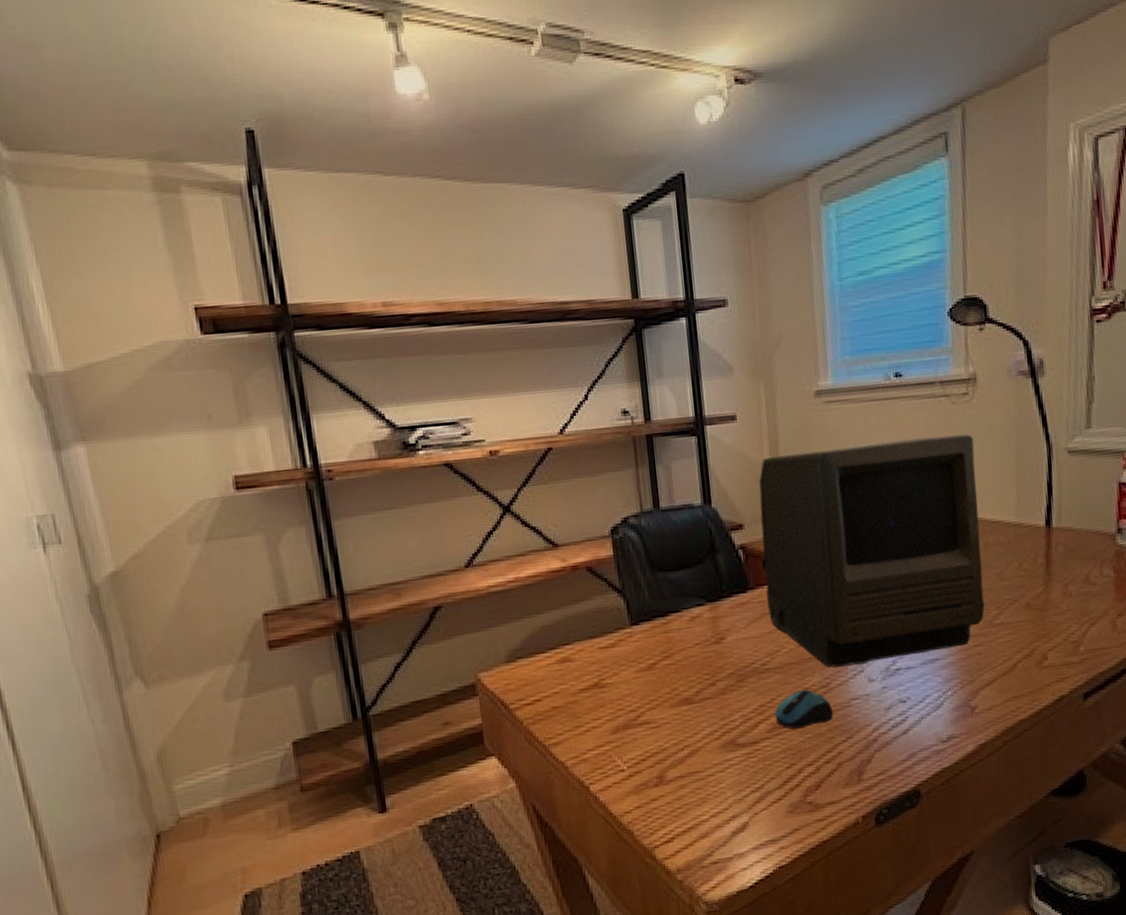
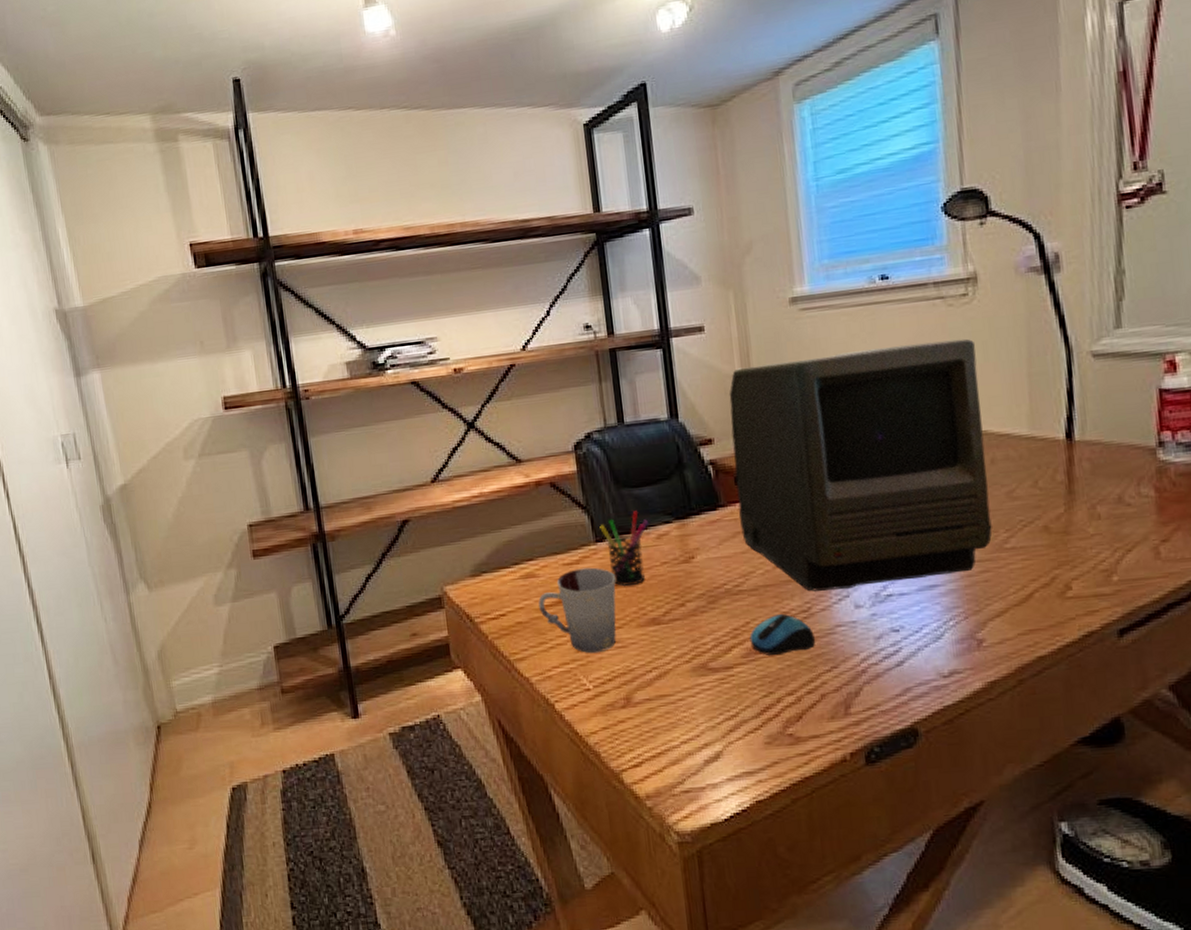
cup: none [574,650,650,735] -> present [538,567,616,654]
pen holder: none [635,594,683,669] -> present [599,511,649,587]

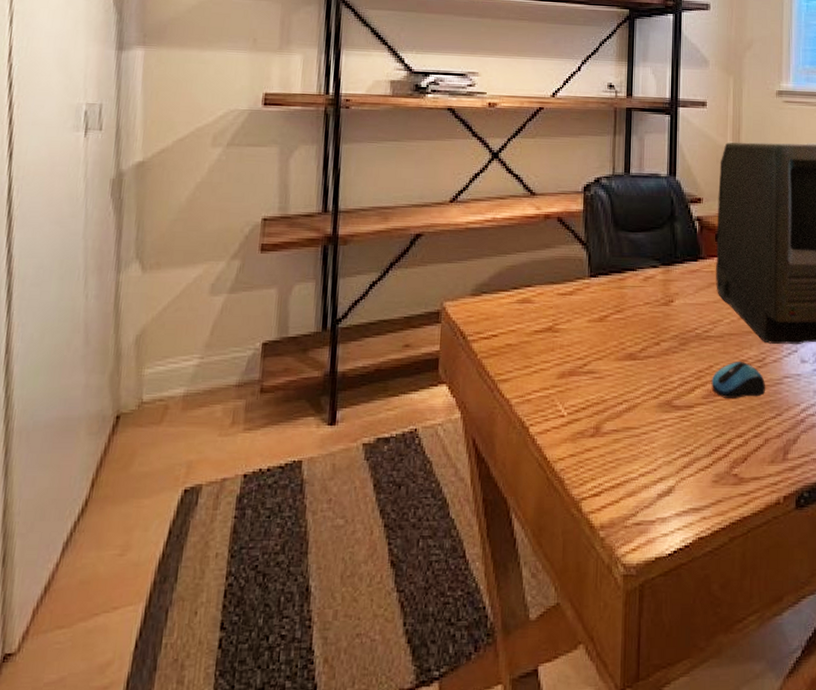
cup: present [538,567,616,654] -> none [529,299,602,382]
pen holder: present [599,511,649,587] -> none [595,253,639,321]

